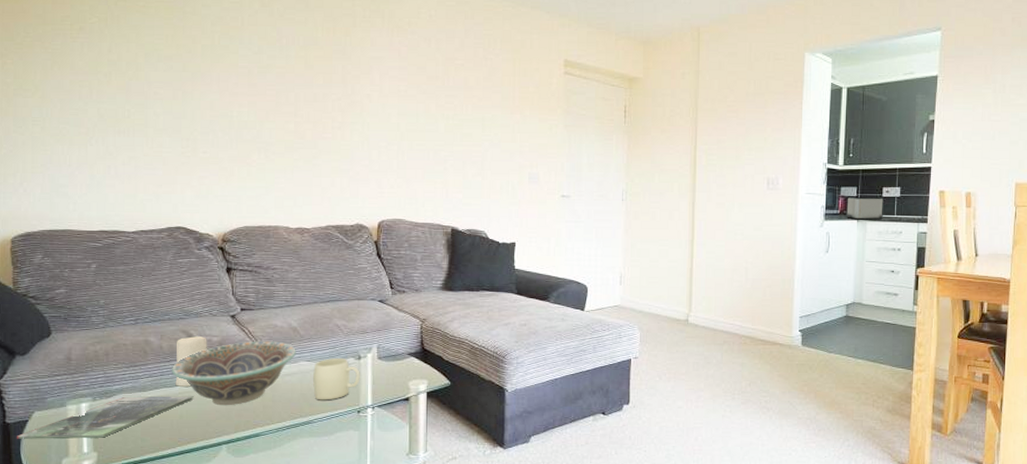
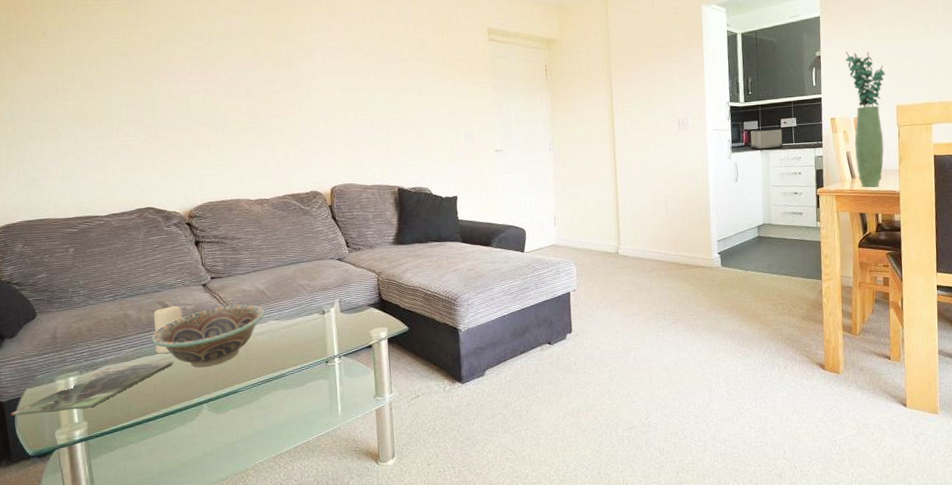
mug: present [313,357,360,401] -> none [282,314,326,355]
vase: none [962,118,1007,272] -> present [845,51,886,188]

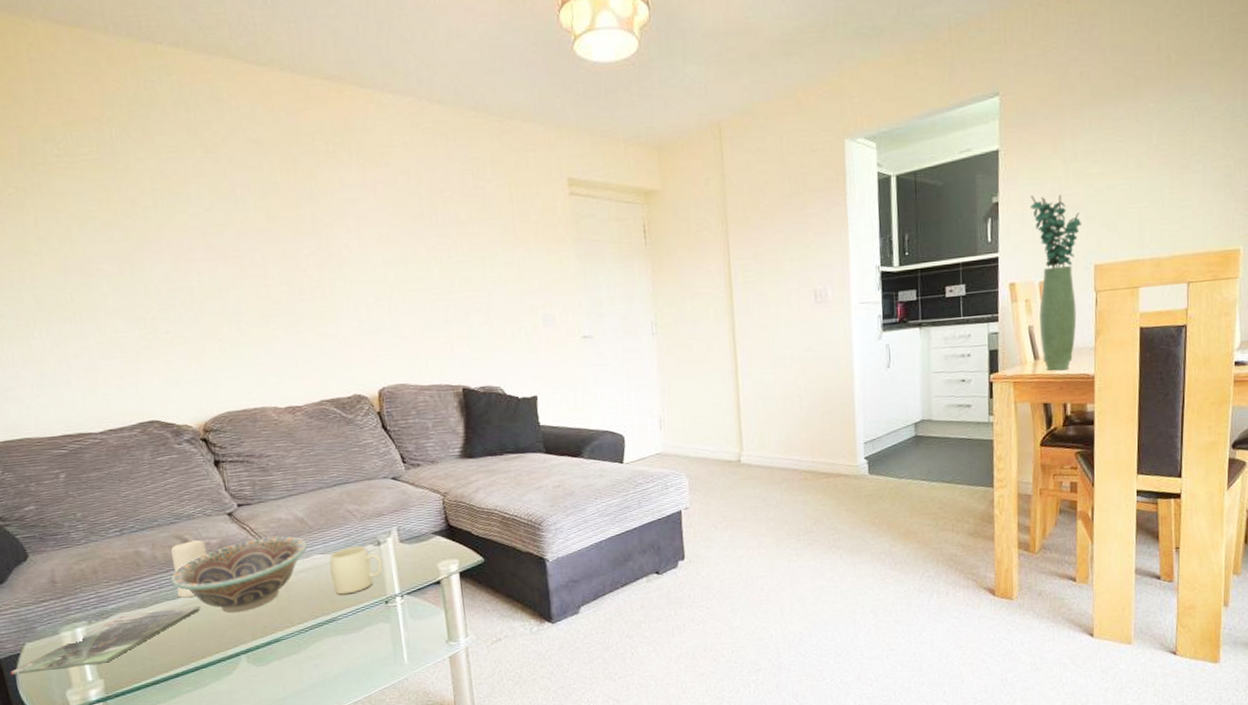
mug: none [282,314,326,355] -> present [329,545,383,595]
toaster: present [750,128,783,150] -> none [906,298,948,327]

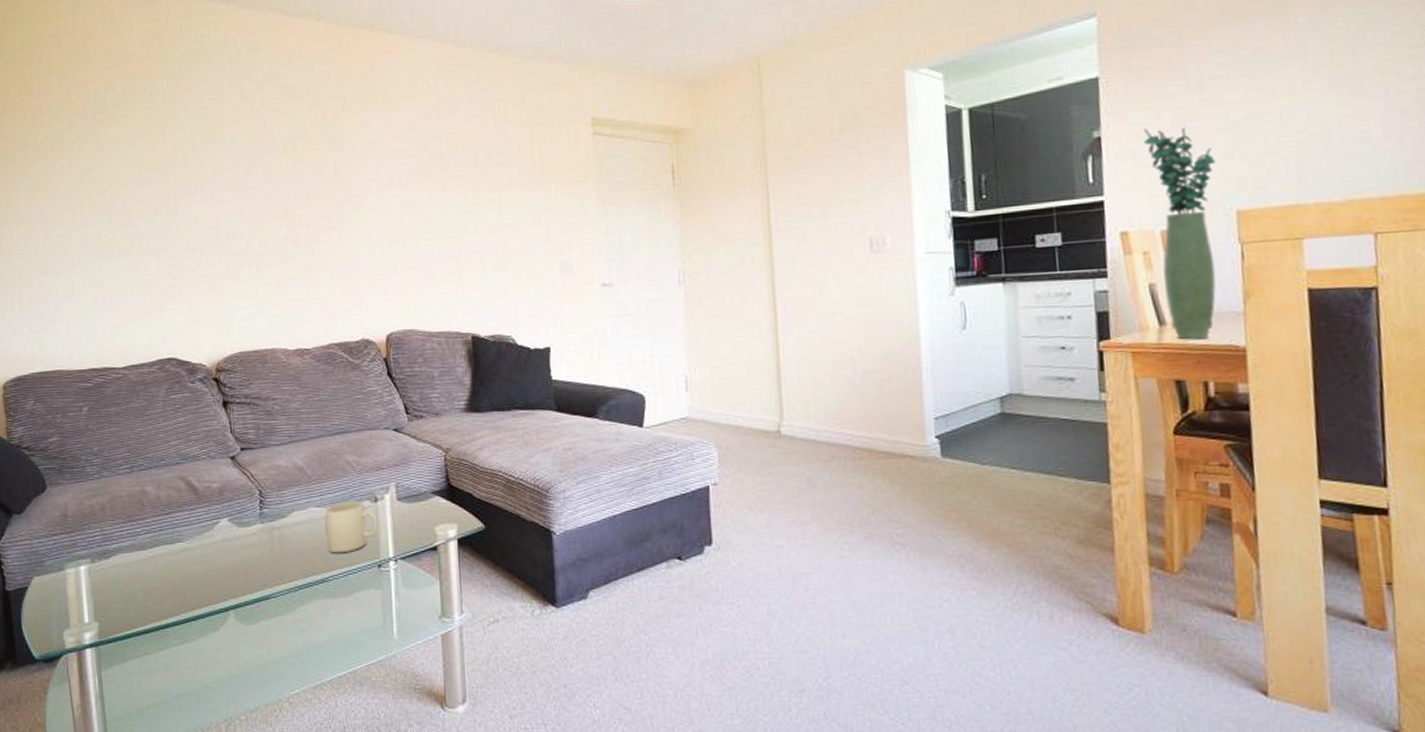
magazine: present [11,606,201,676] -> none [17,553,196,610]
decorative bowl: present [170,535,308,613] -> none [171,484,304,564]
candle: present [171,539,207,598] -> none [174,482,207,543]

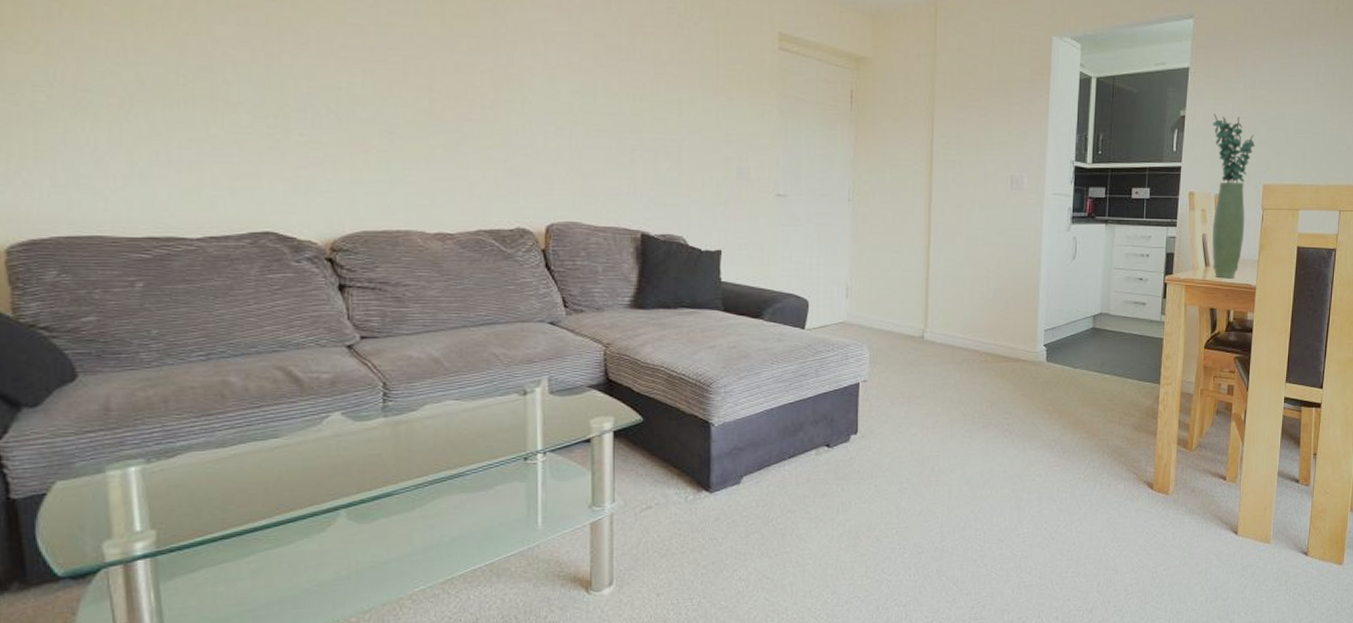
mug: present [325,500,379,554] -> none [464,394,526,447]

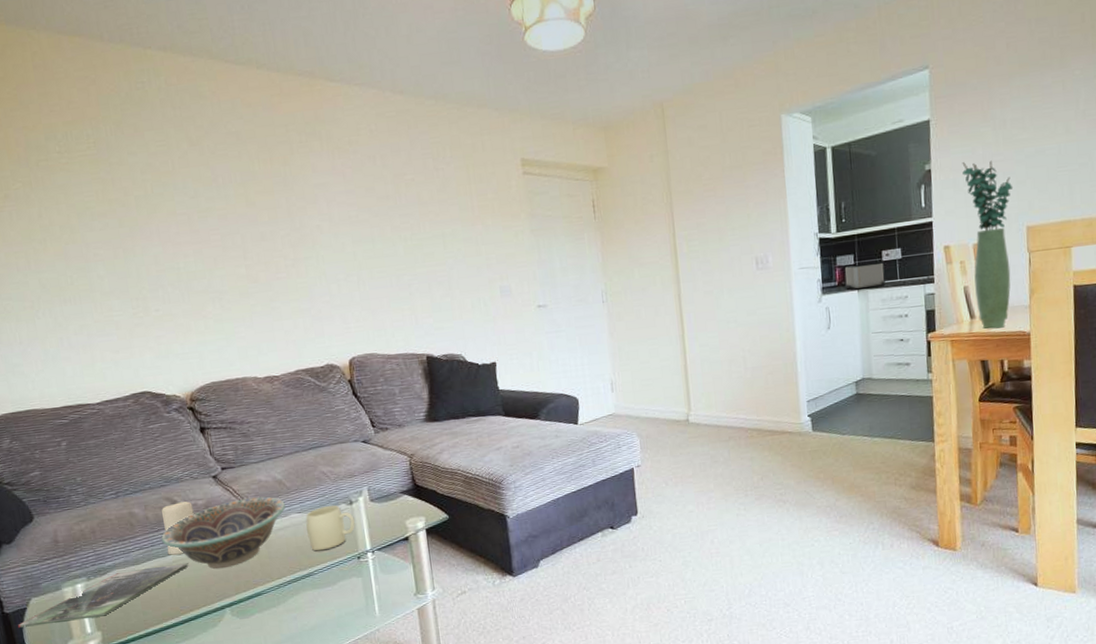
magazine: none [29,450,297,521] -> present [18,563,189,629]
decorative bowl: none [263,376,439,461] -> present [161,496,286,569]
candle: none [268,372,314,439] -> present [161,500,194,555]
mug: none [464,394,526,447] -> present [305,505,355,551]
toaster: none [1094,199,1133,224] -> present [844,262,885,290]

